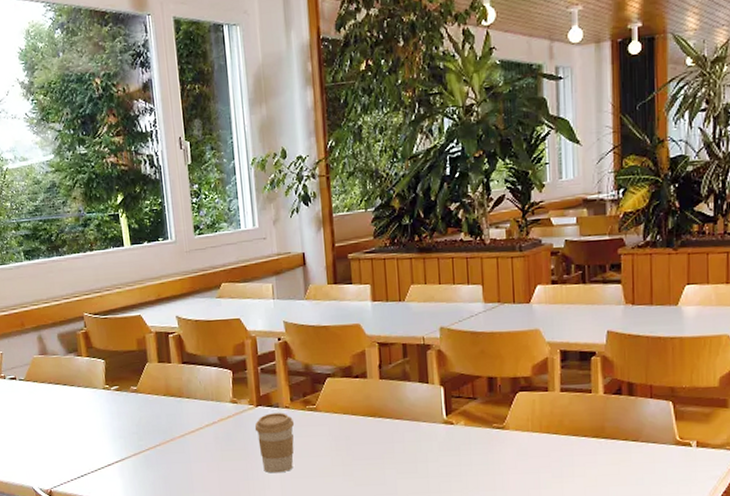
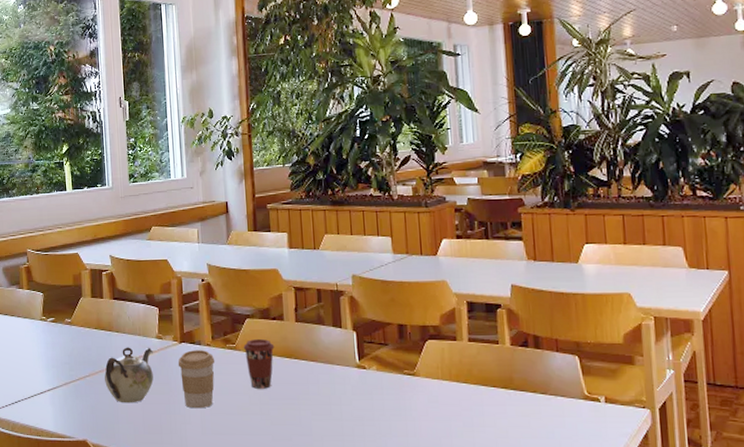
teapot: none [176,412,229,472] -> present [104,347,153,403]
coffee cup: none [324,399,358,450] -> present [243,339,275,389]

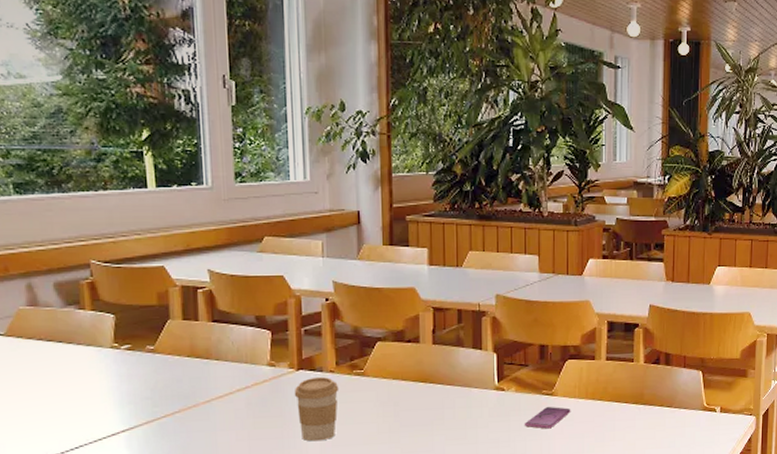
teapot: present [104,347,153,403] -> none [200,376,263,441]
coffee cup: present [243,339,275,389] -> none [372,364,408,417]
smartphone: none [387,386,435,410] -> present [524,406,571,429]

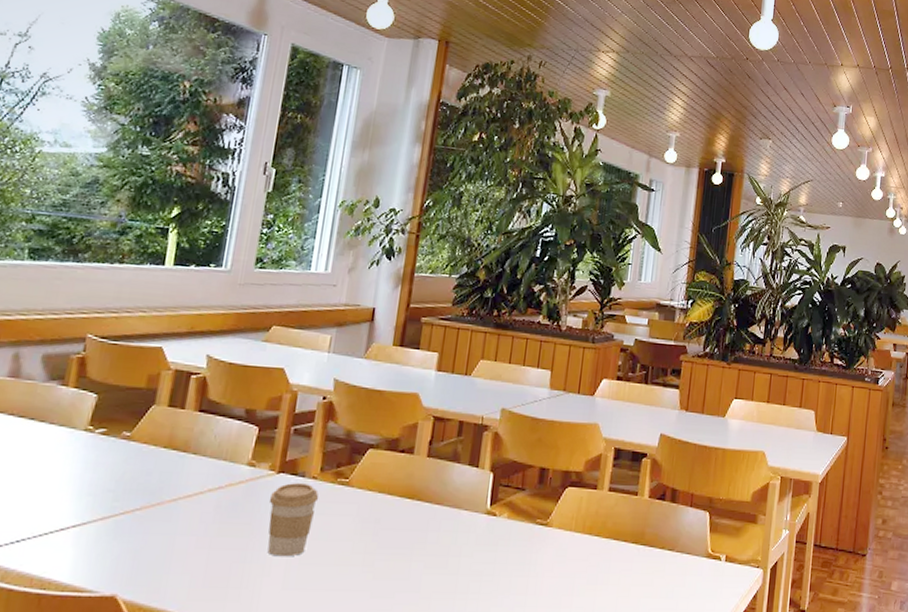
smartphone: present [524,406,571,429] -> none [511,538,565,564]

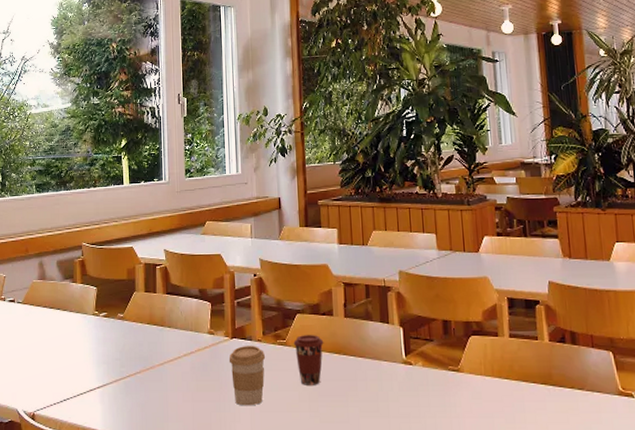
coffee cup: none [357,474,396,535] -> present [293,335,324,385]

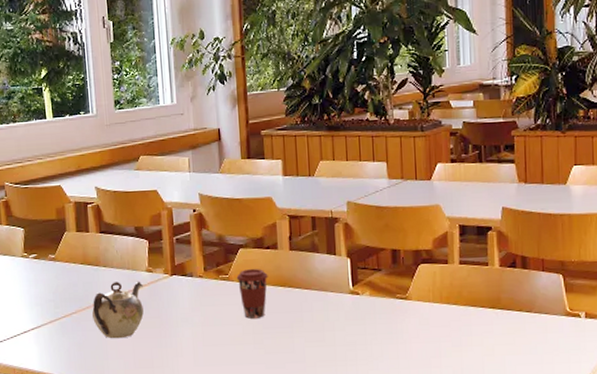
teapot: none [155,343,204,401] -> present [92,281,144,339]
coffee cup: present [229,346,266,406] -> none [169,282,208,341]

